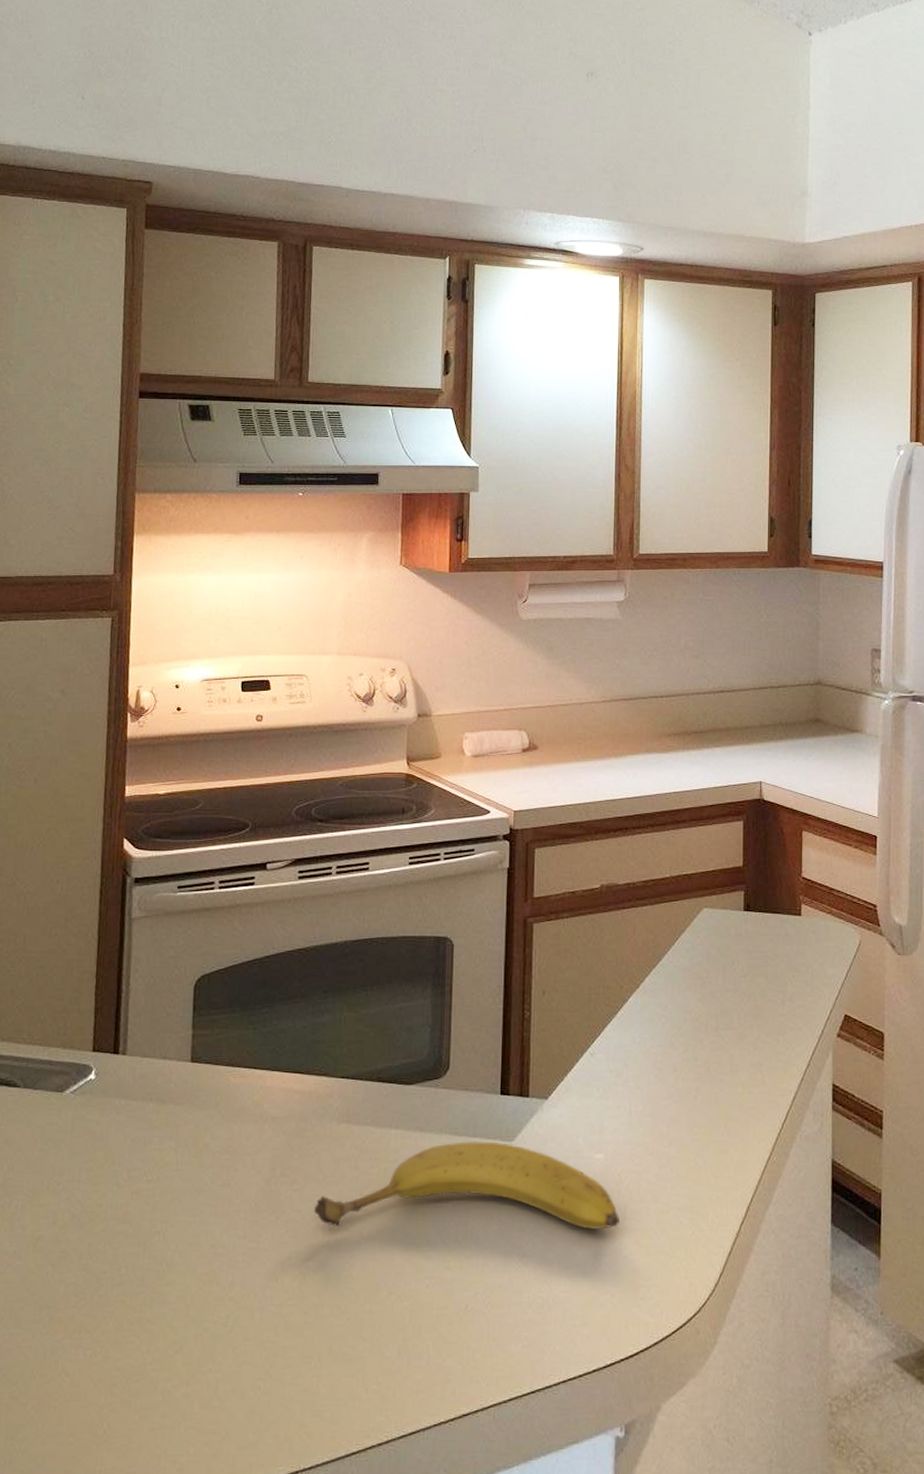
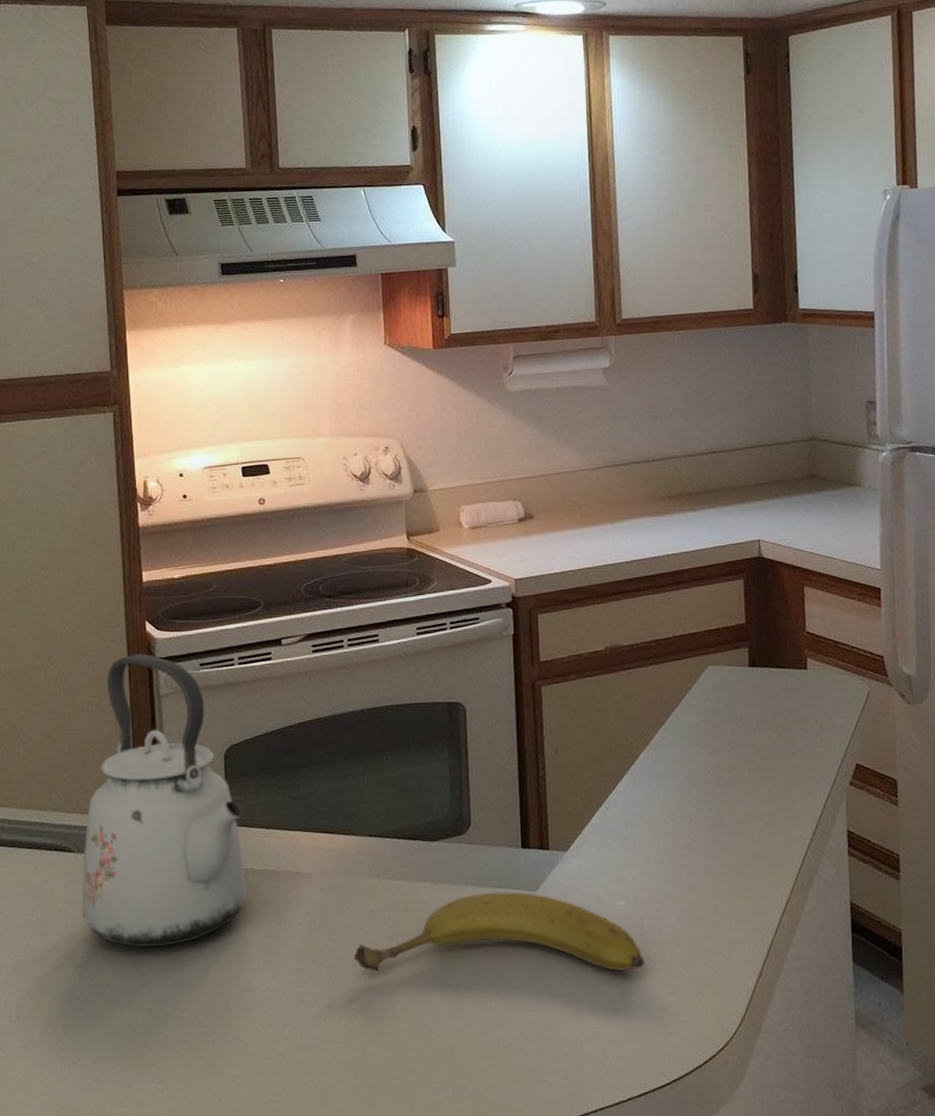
kettle: none [21,873,209,1195] -> present [82,653,247,947]

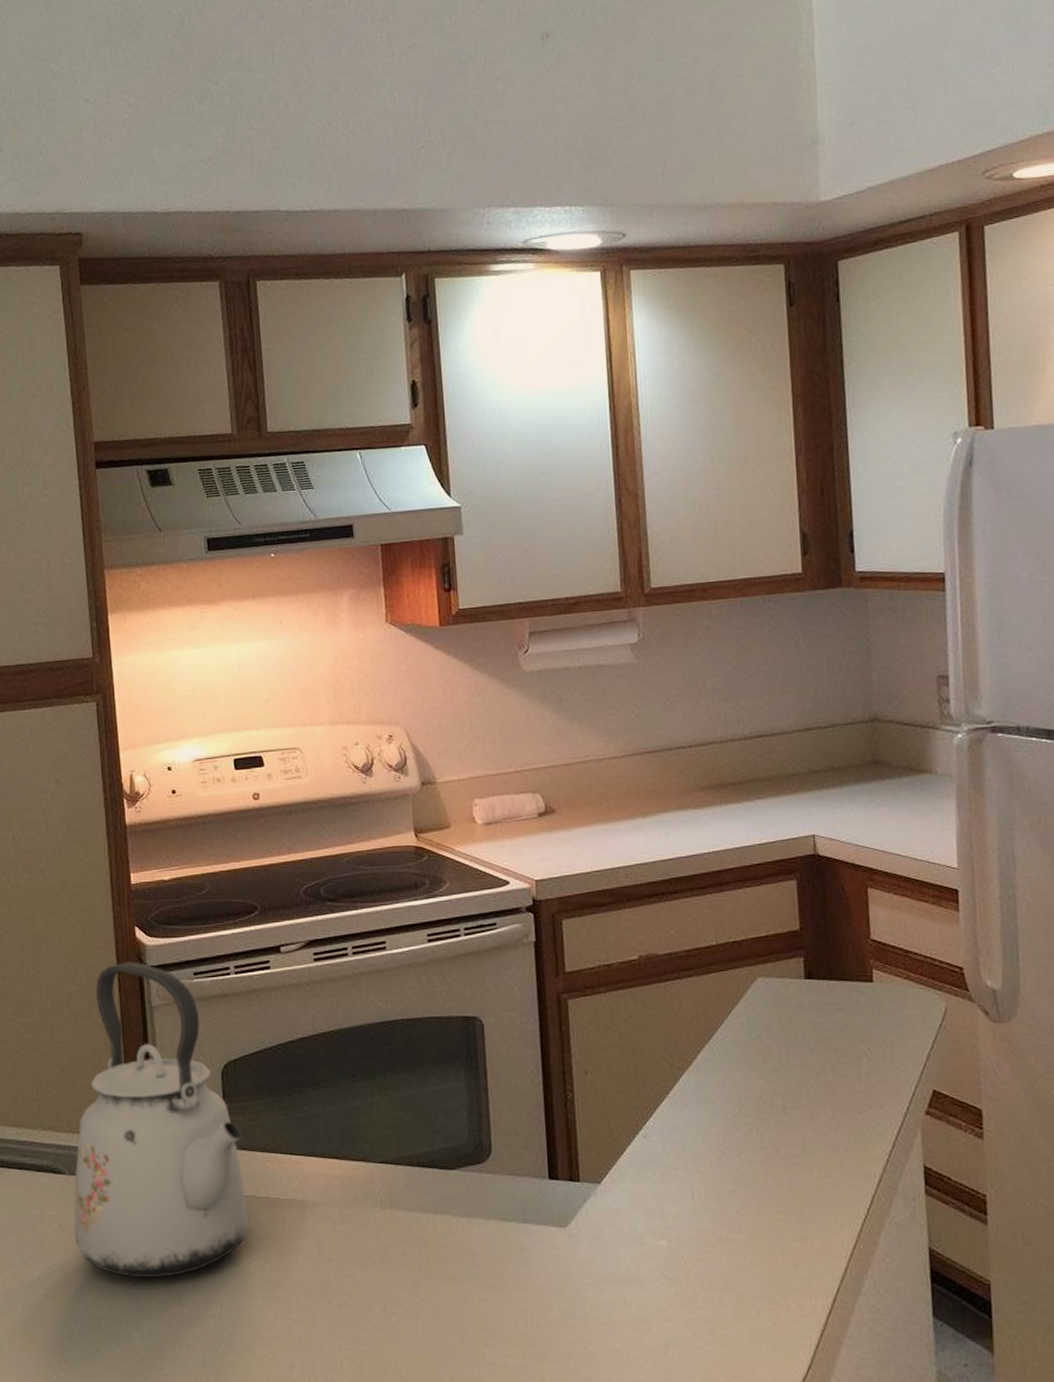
fruit: present [353,892,645,972] -> none [365,1227,692,1320]

